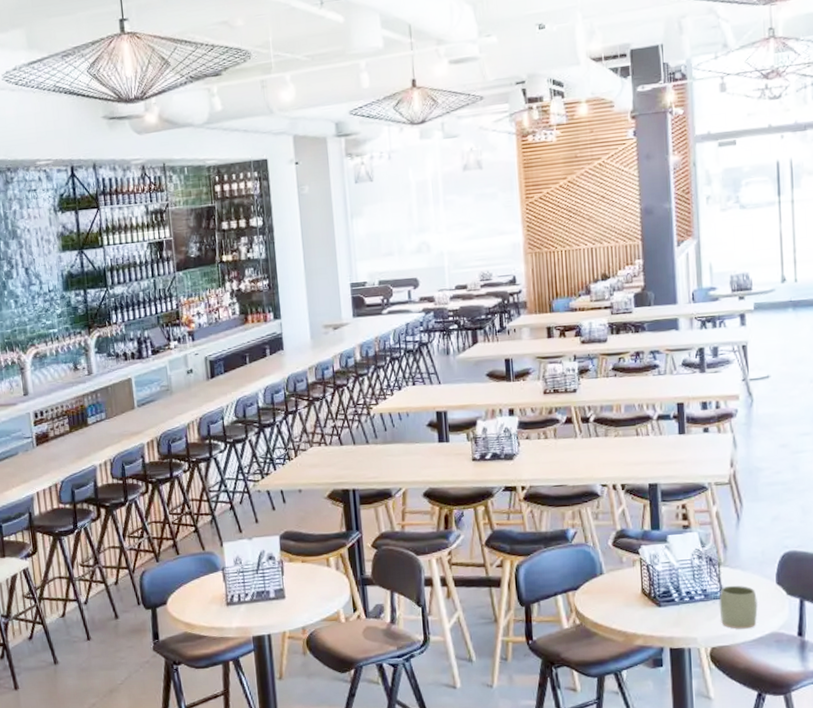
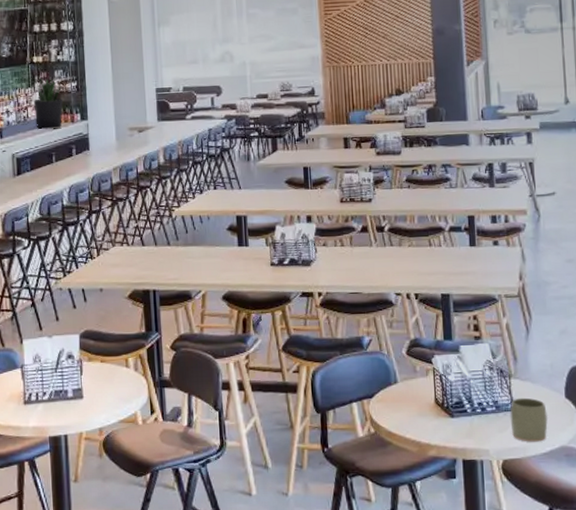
planter: none [224,274,255,331] -> present [33,75,64,130]

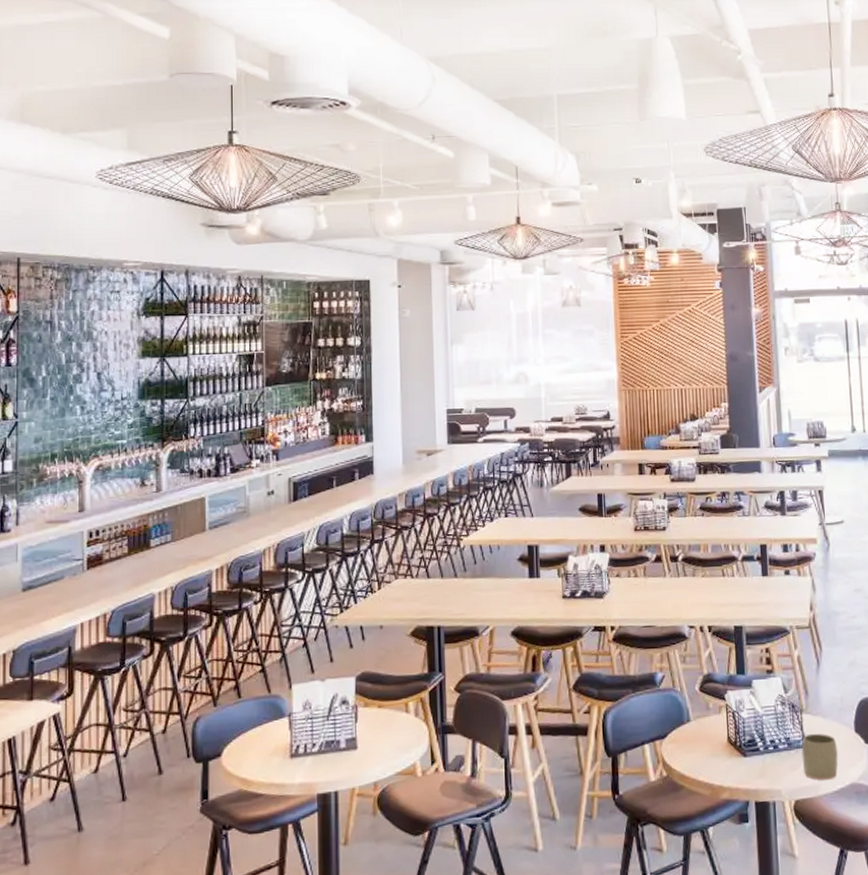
planter: present [33,75,64,130] -> none [314,393,347,452]

